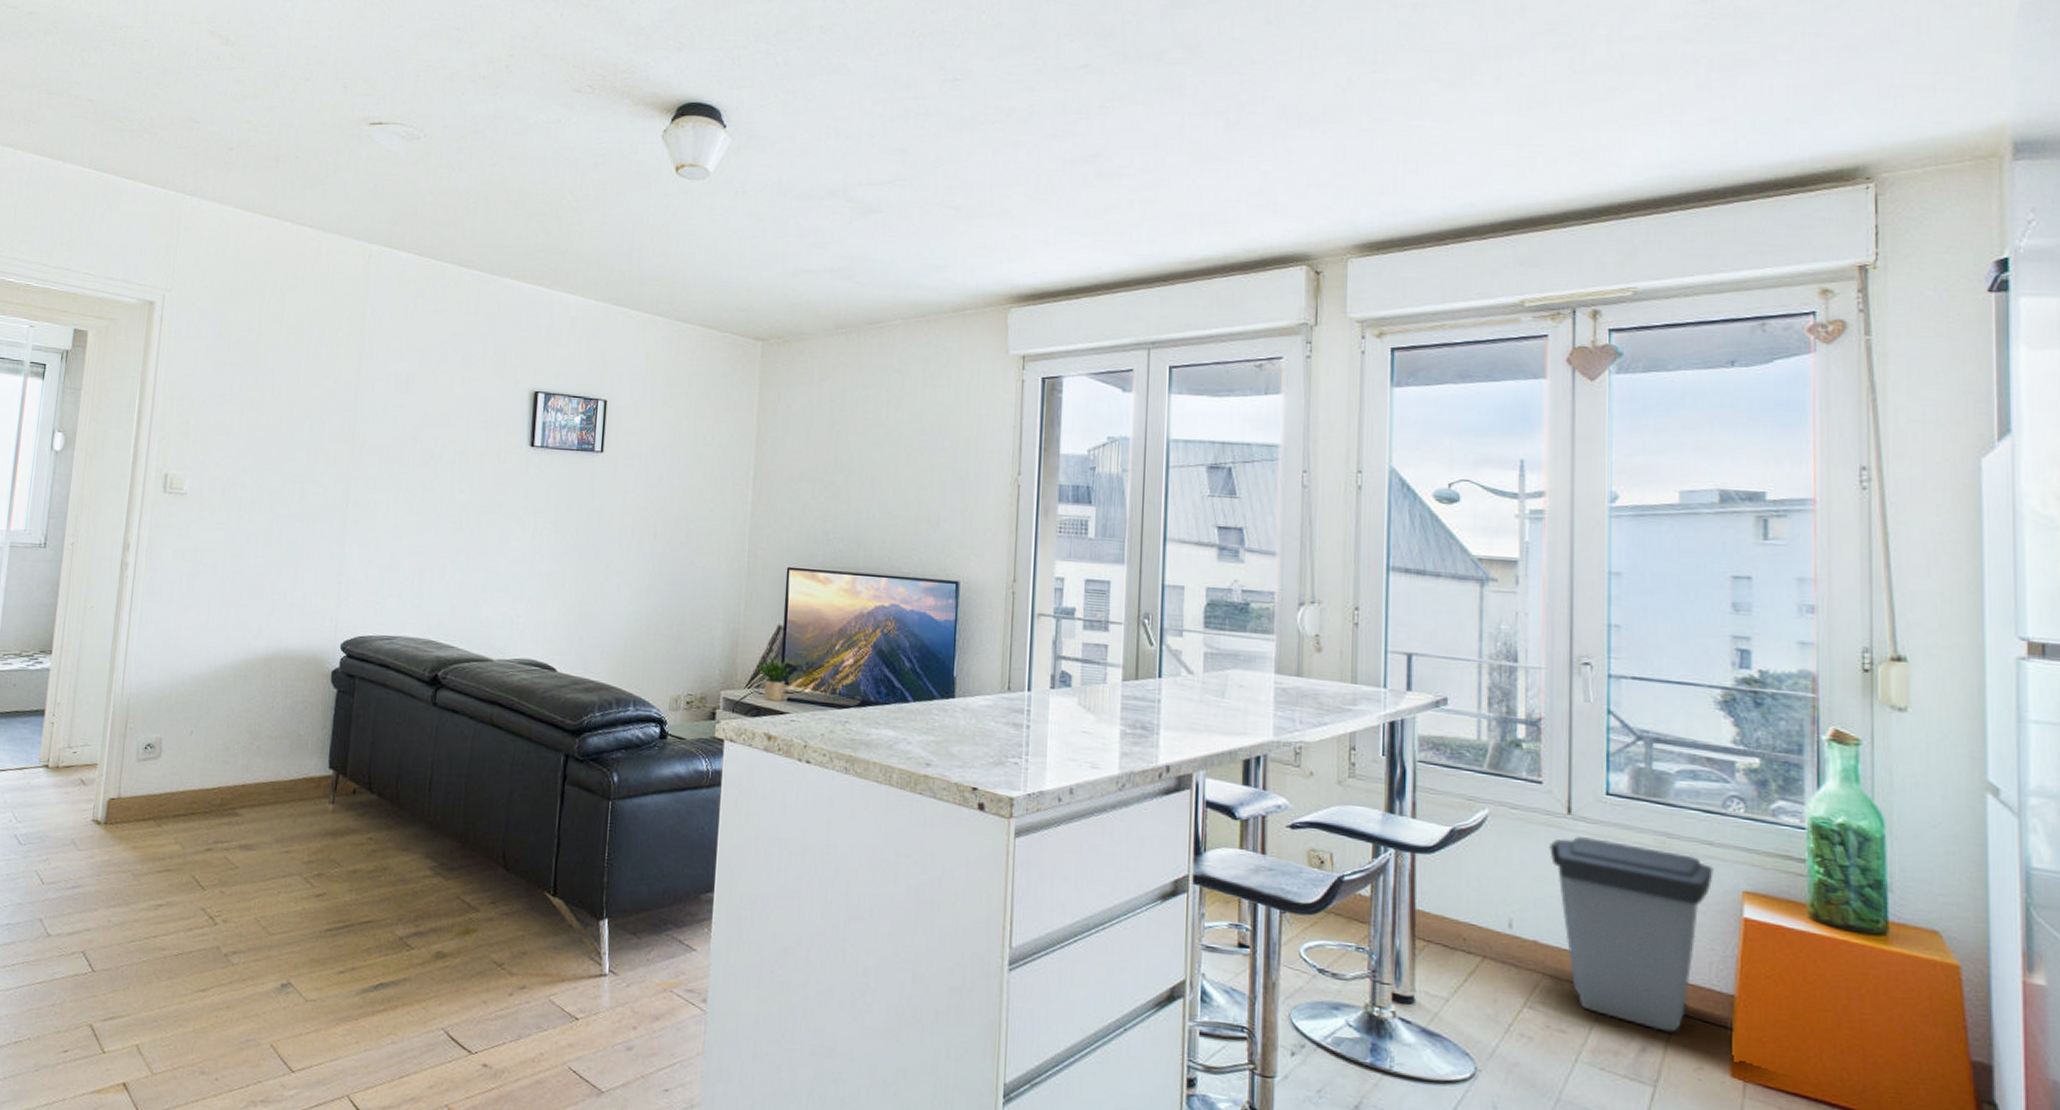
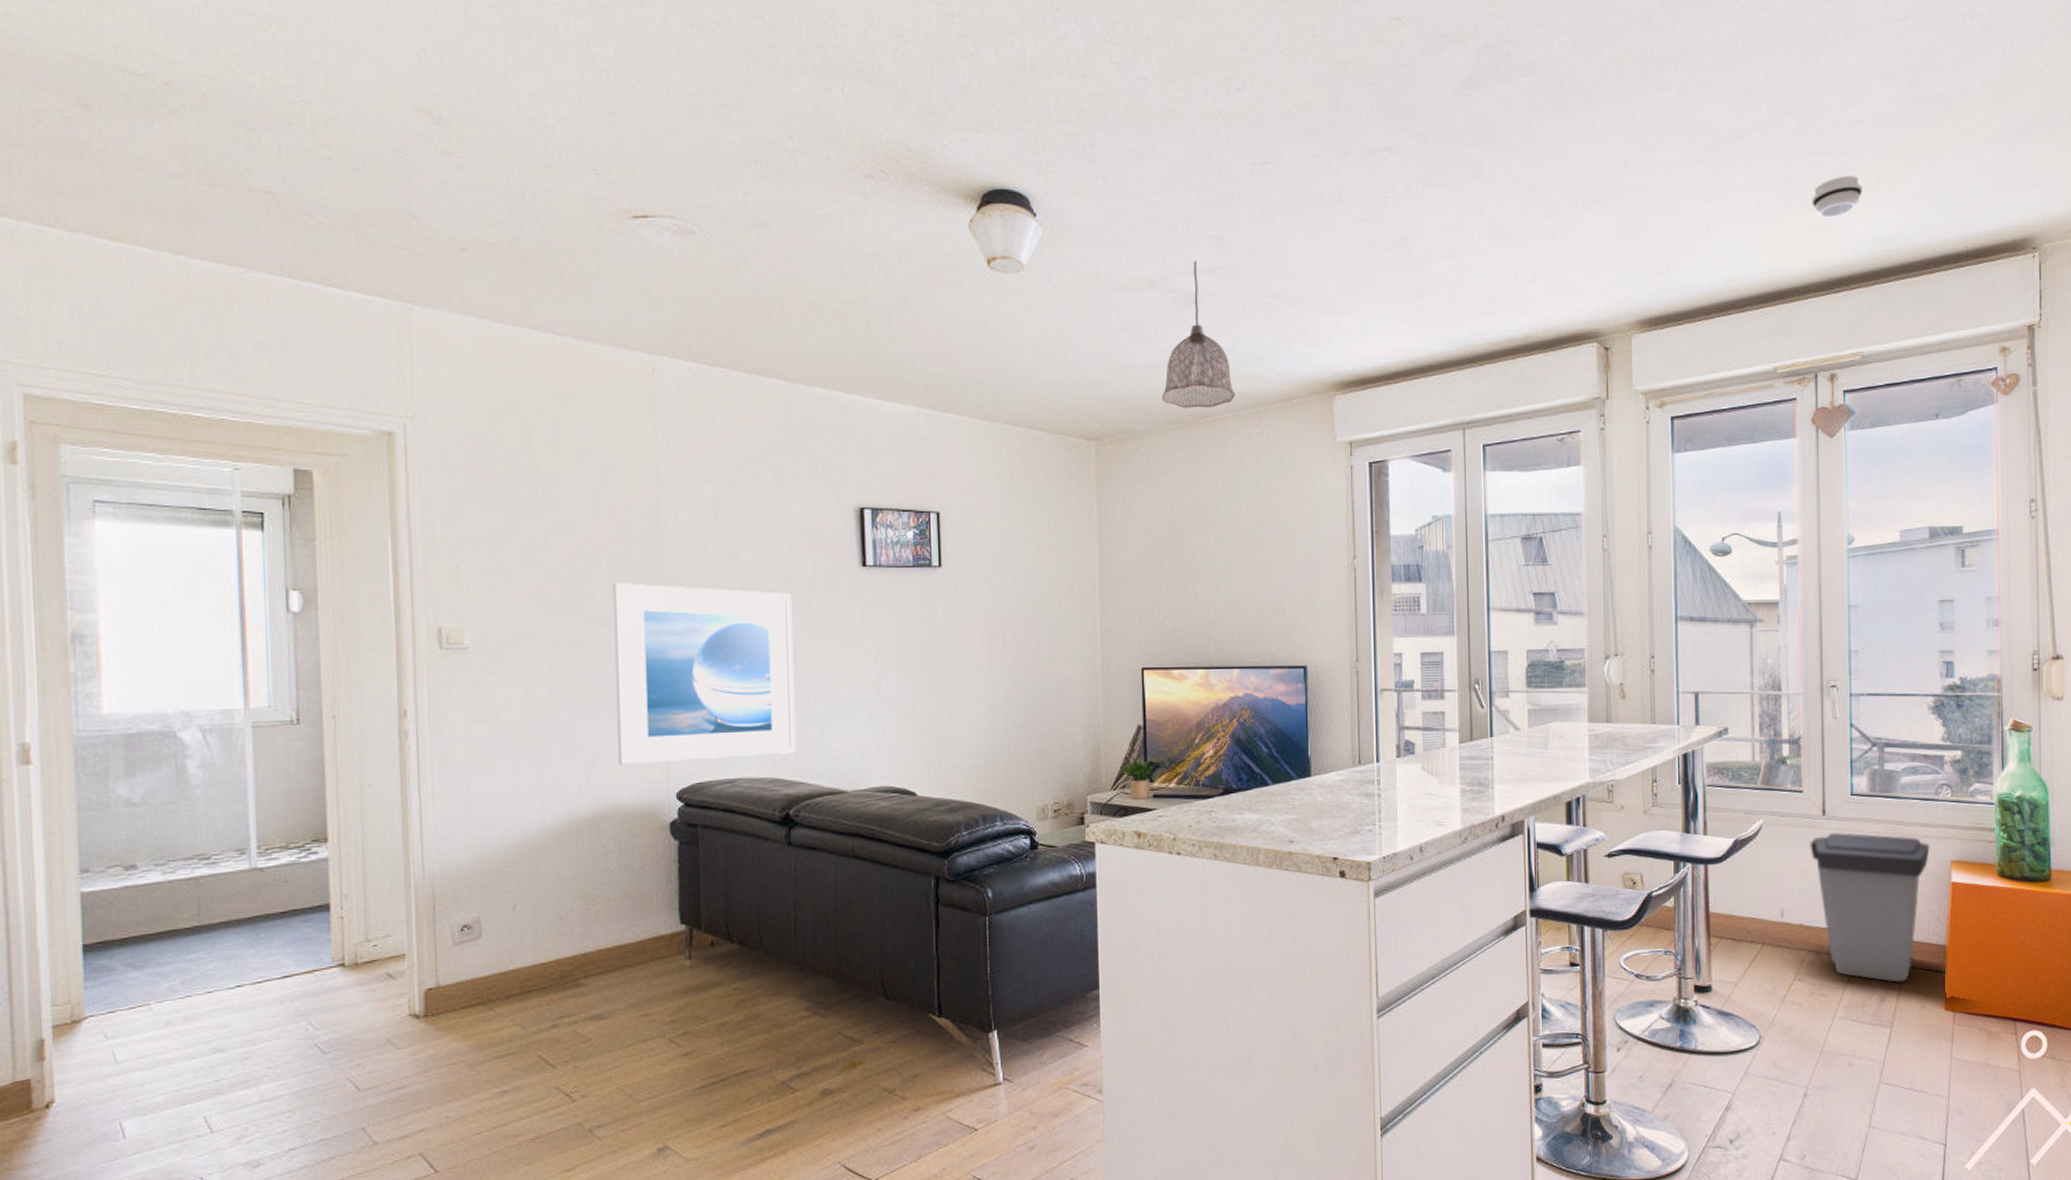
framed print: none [296,445,465,618] -> present [613,583,797,765]
pendant lamp: none [832,172,907,315] -> present [1162,261,1235,408]
smoke detector: none [1574,96,1639,141] -> present [1812,176,1862,218]

